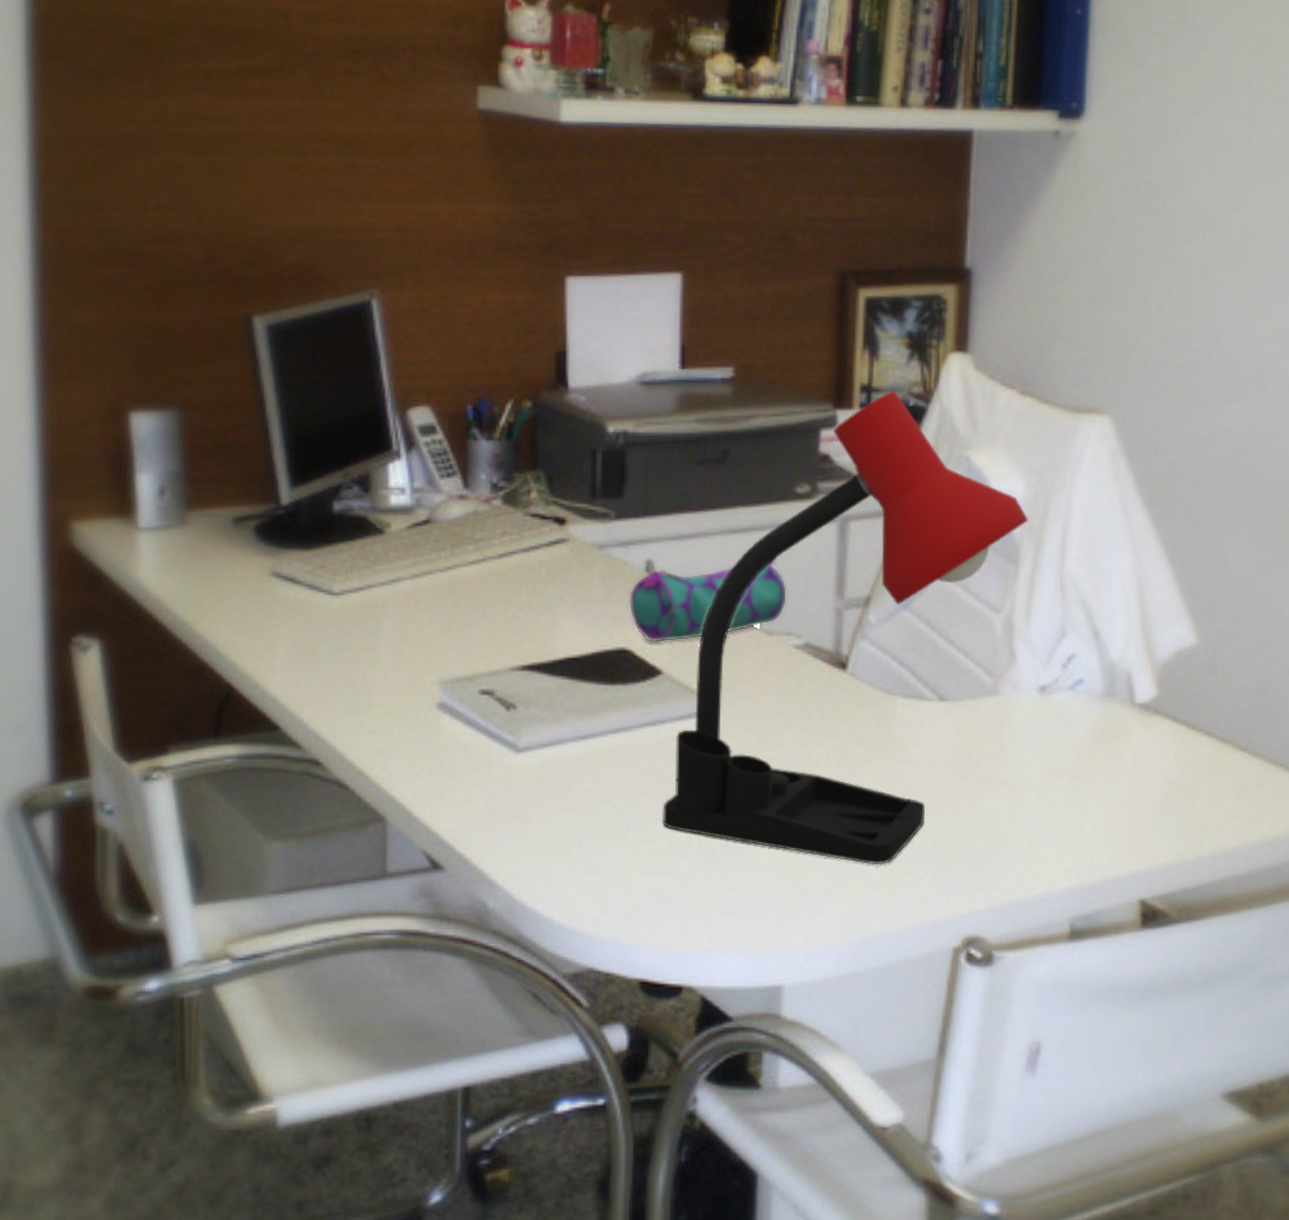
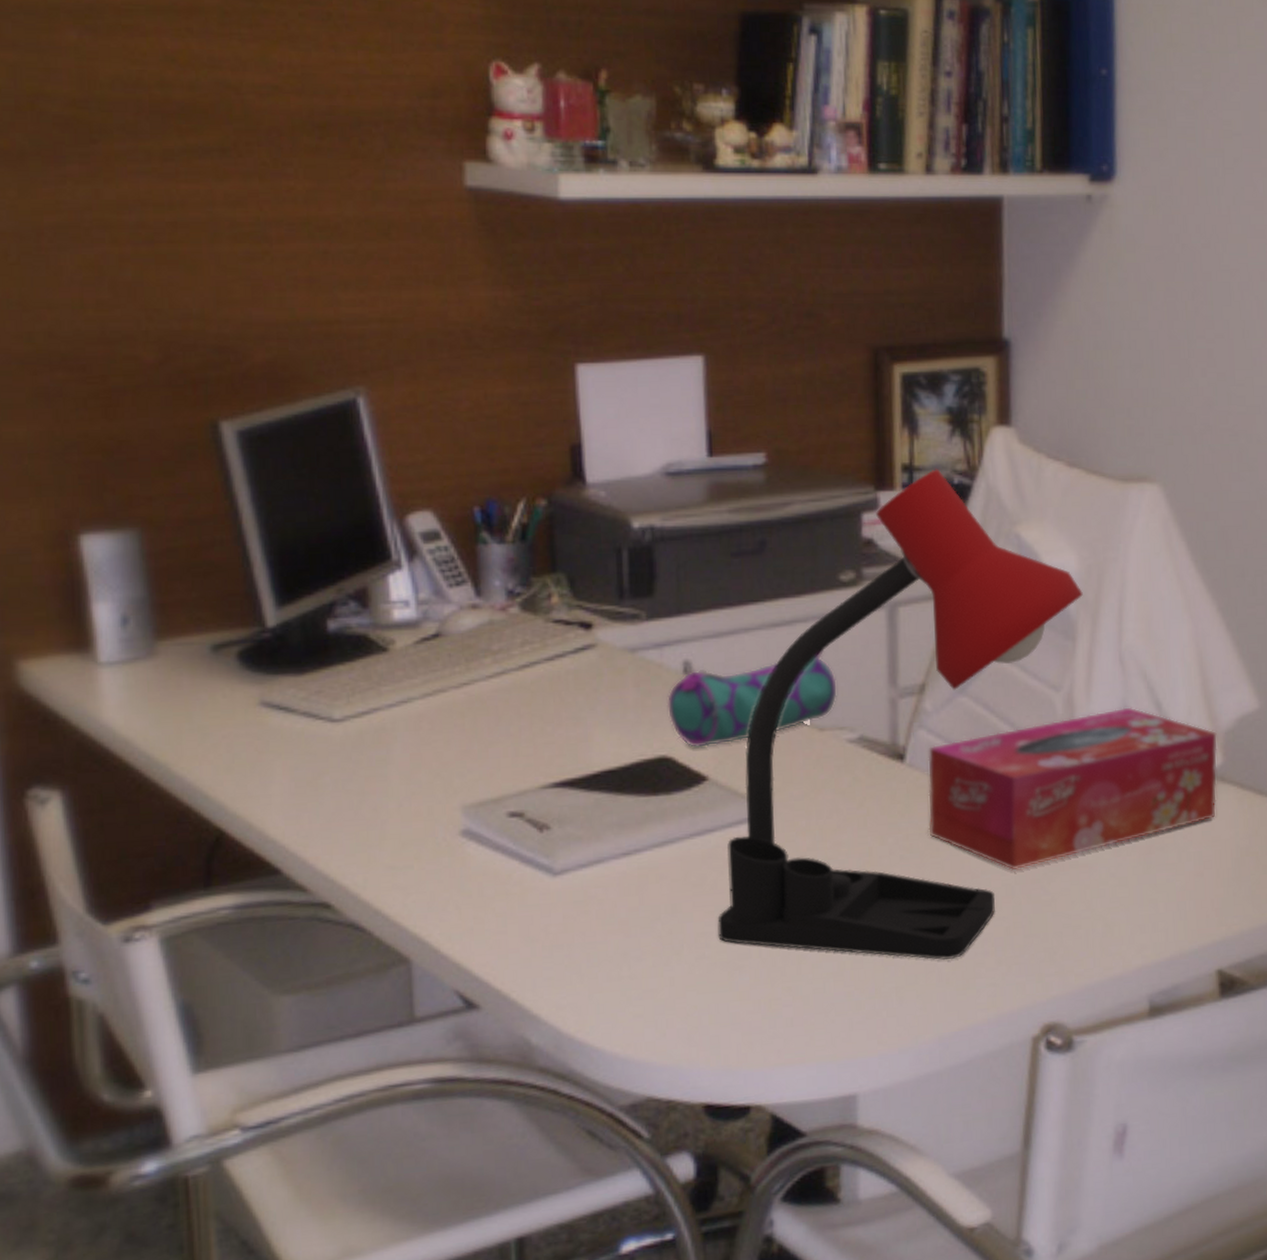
tissue box: none [865,633,1154,784] -> present [927,707,1218,871]

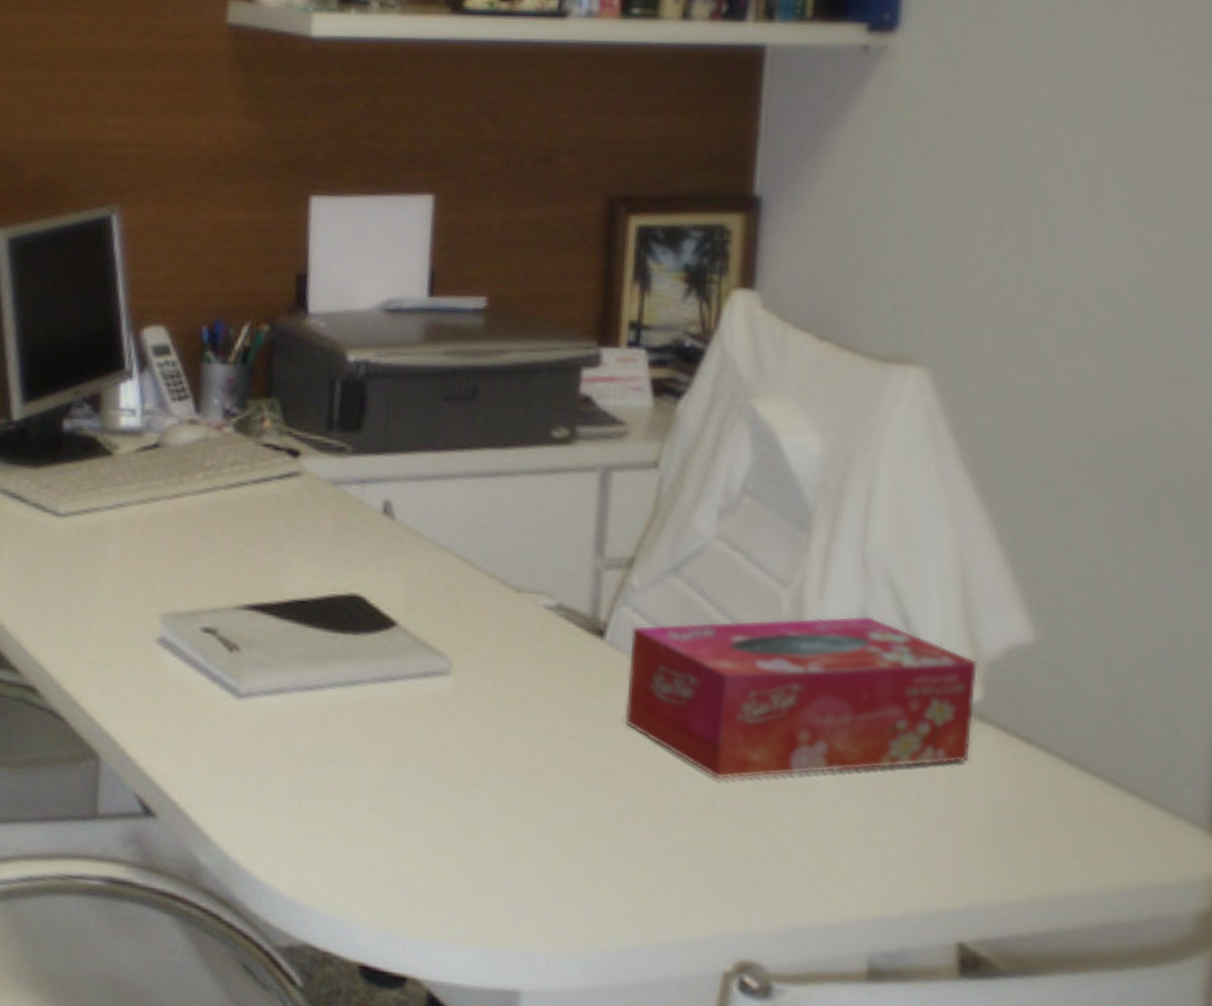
pencil case: present [666,650,838,749] -> none [363,508,540,592]
desk lamp: present [717,468,1083,960] -> none [391,328,824,866]

